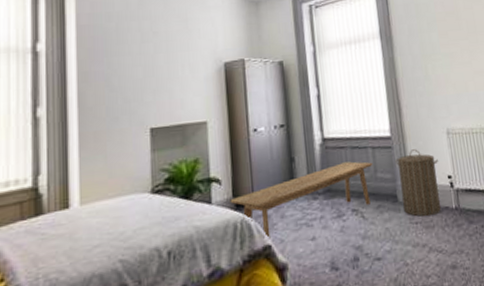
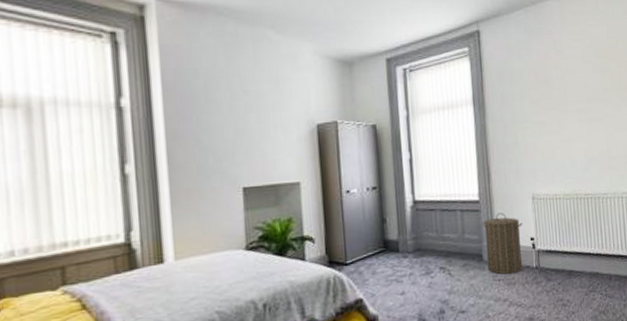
bench: present [230,161,373,239] -> none [323,223,461,293]

